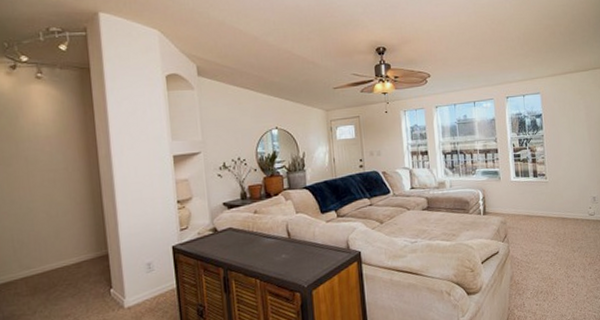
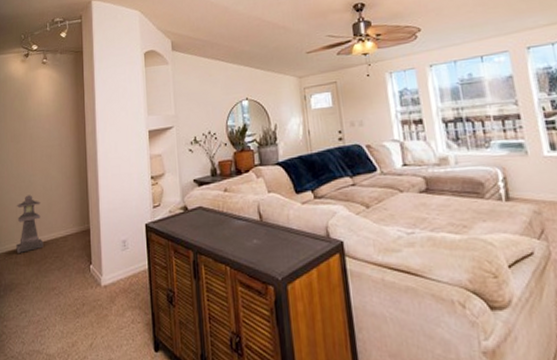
lantern: none [12,222,52,284] -> present [16,195,44,253]

